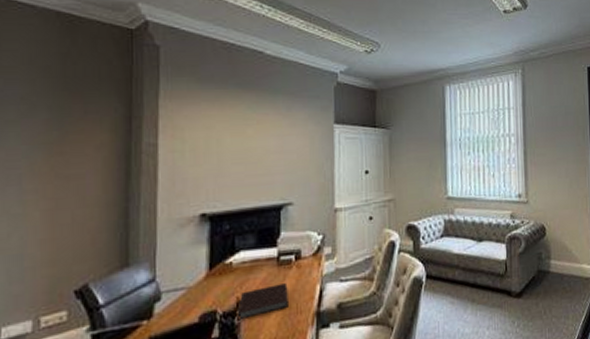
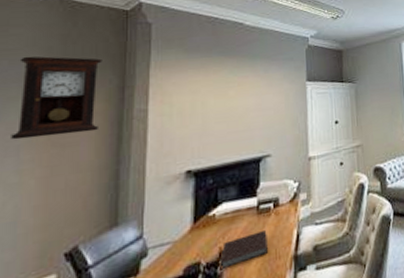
pendulum clock: none [11,75,106,168] -> present [11,56,102,140]

